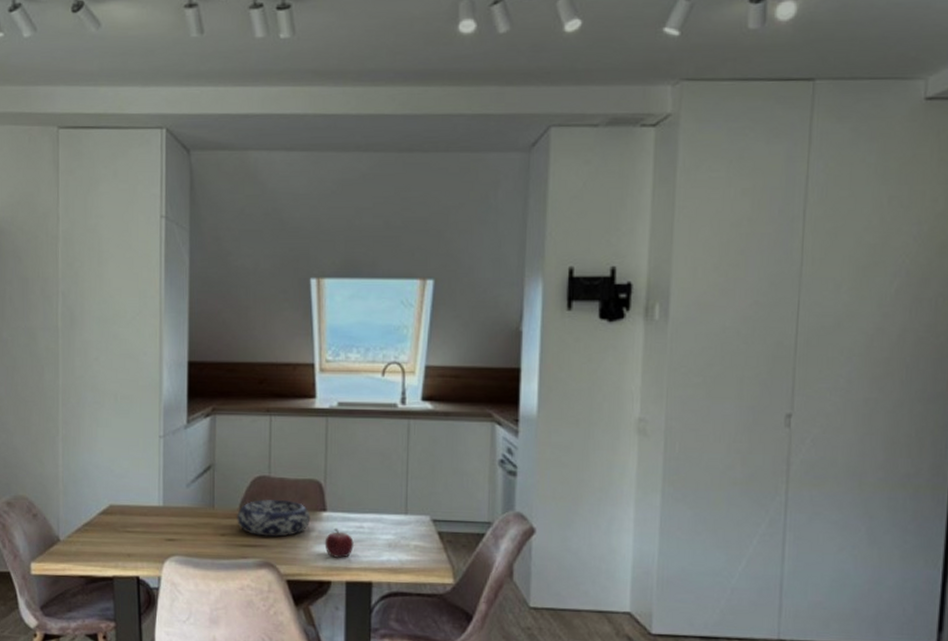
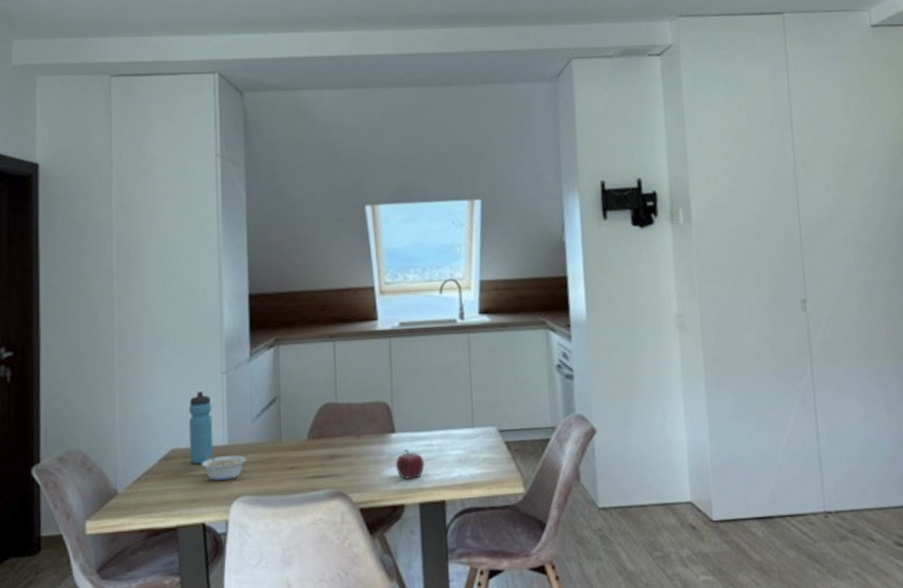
water bottle: none [126,452,149,522] -> present [188,390,214,465]
legume: none [137,512,180,540] -> present [201,453,247,482]
decorative bowl: present [237,499,311,538] -> none [305,424,380,466]

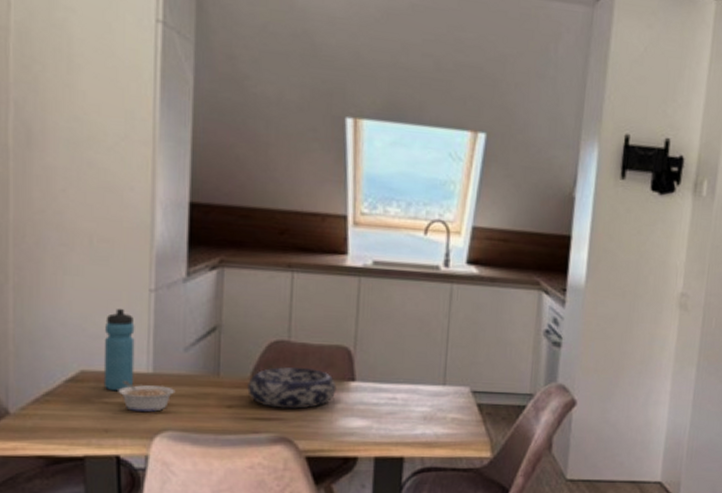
decorative bowl: none [305,424,380,466] -> present [247,367,337,410]
fruit: present [395,448,425,481] -> none [351,399,385,433]

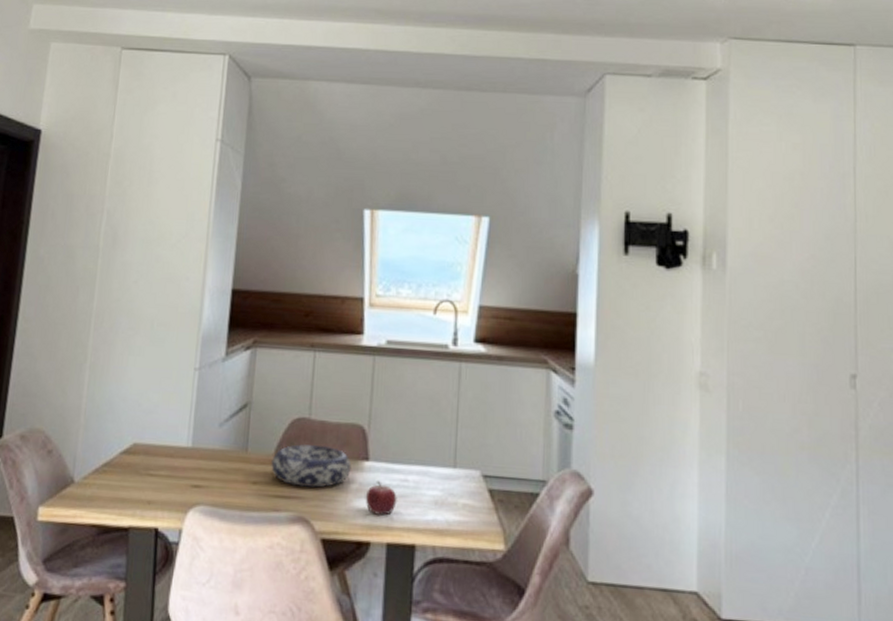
water bottle: present [103,308,135,392] -> none [150,385,180,464]
legume: present [118,380,176,413] -> none [162,453,209,486]
fruit: none [351,399,385,433] -> present [365,480,397,517]

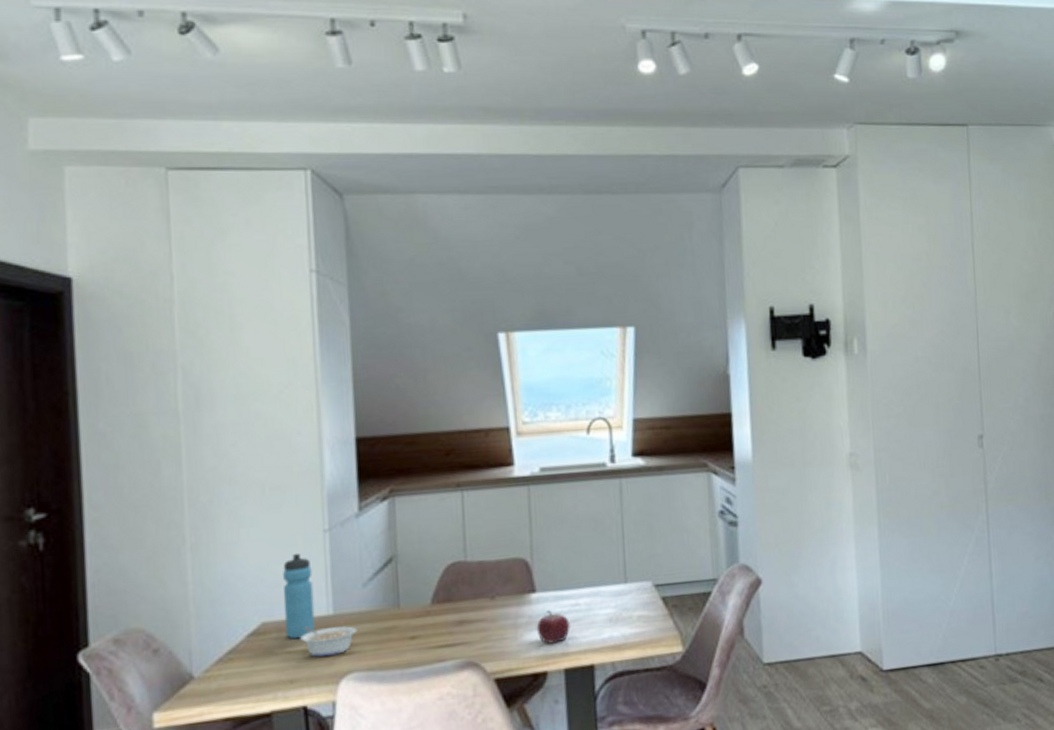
water bottle: none [150,385,180,464] -> present [282,552,316,639]
legume: none [162,453,209,486] -> present [300,626,358,658]
decorative bowl: present [271,444,352,488] -> none [429,585,518,632]

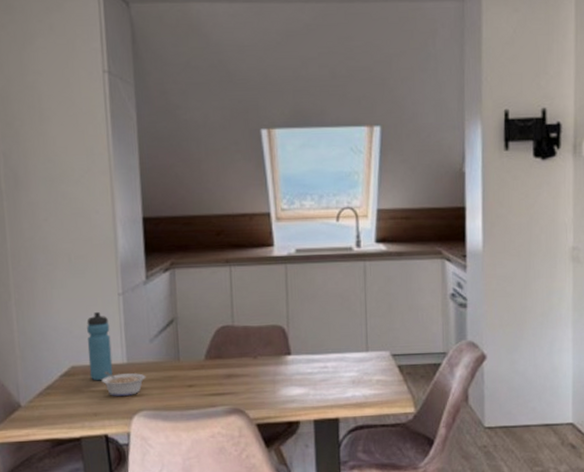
fruit: present [536,609,570,645] -> none [291,369,319,399]

